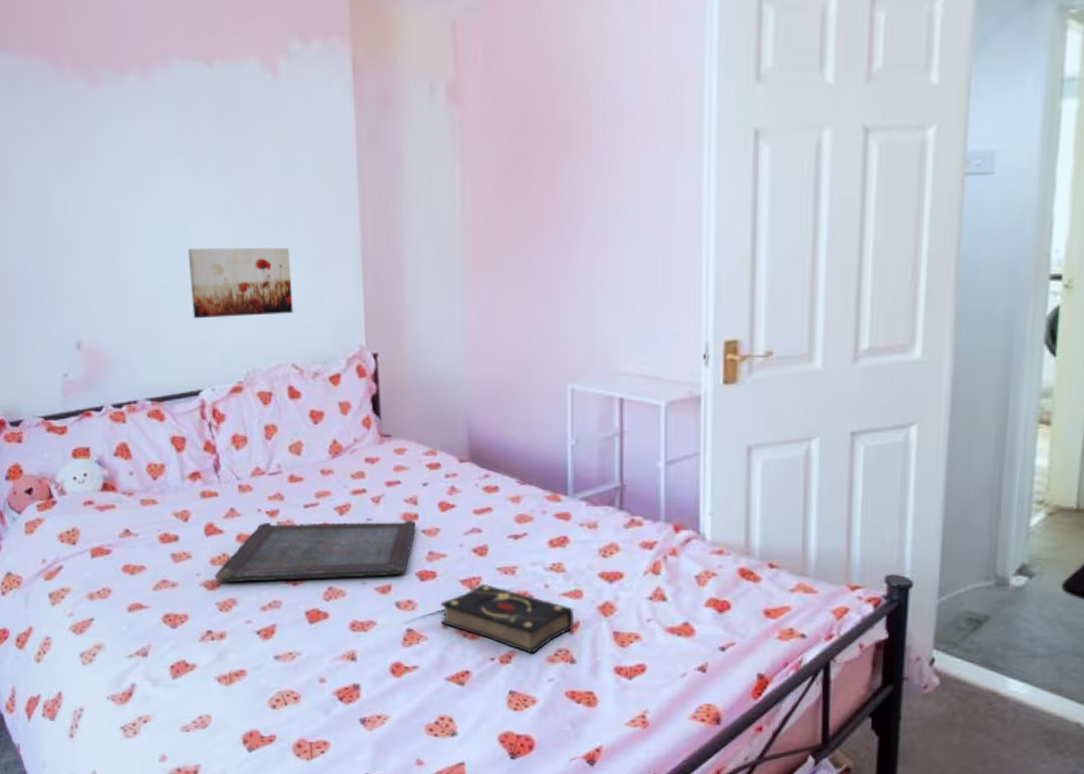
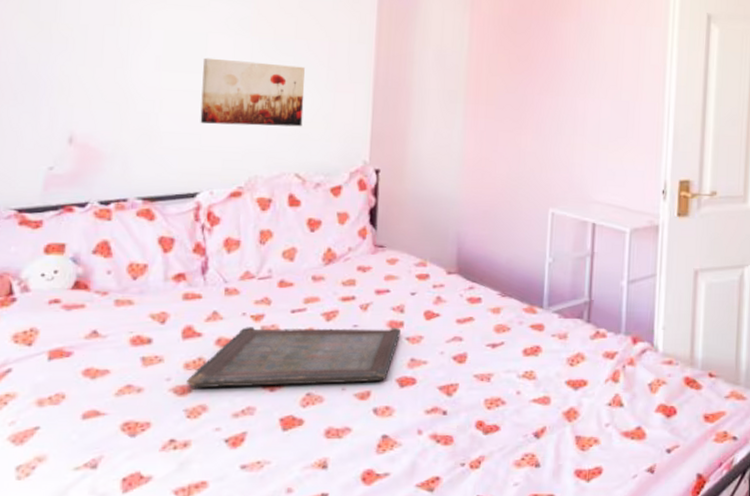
book: present [440,583,575,655] -> none [416,390,542,460]

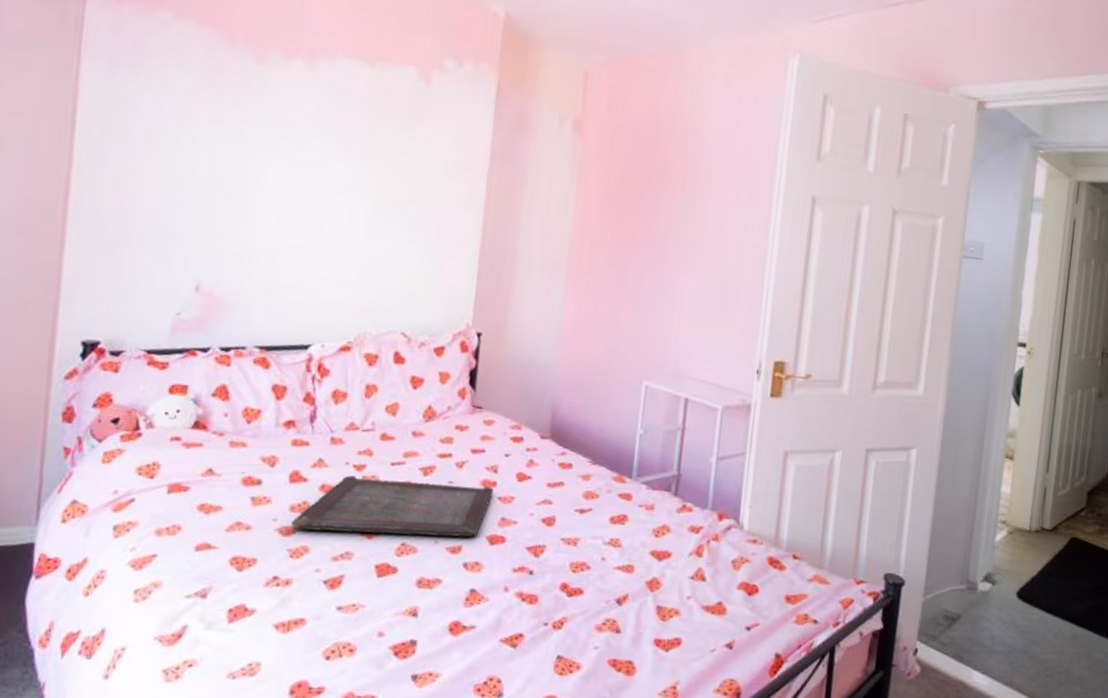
wall art: present [200,57,305,127] -> none [315,216,416,288]

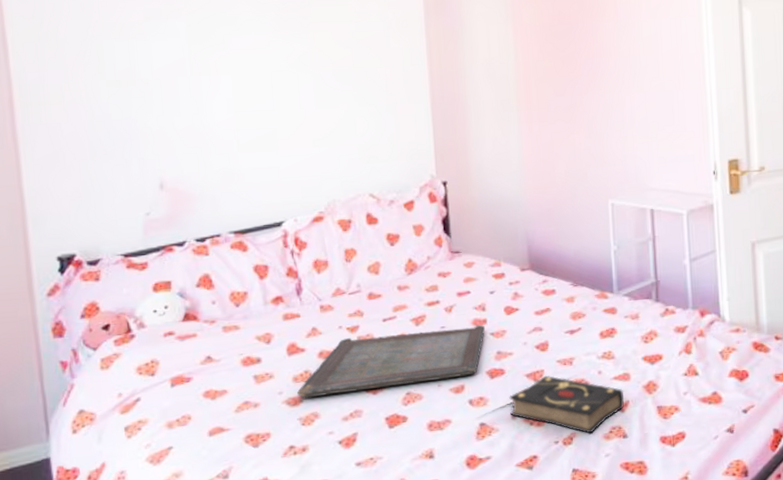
book: none [503,551,625,623] -> present [509,375,624,435]

